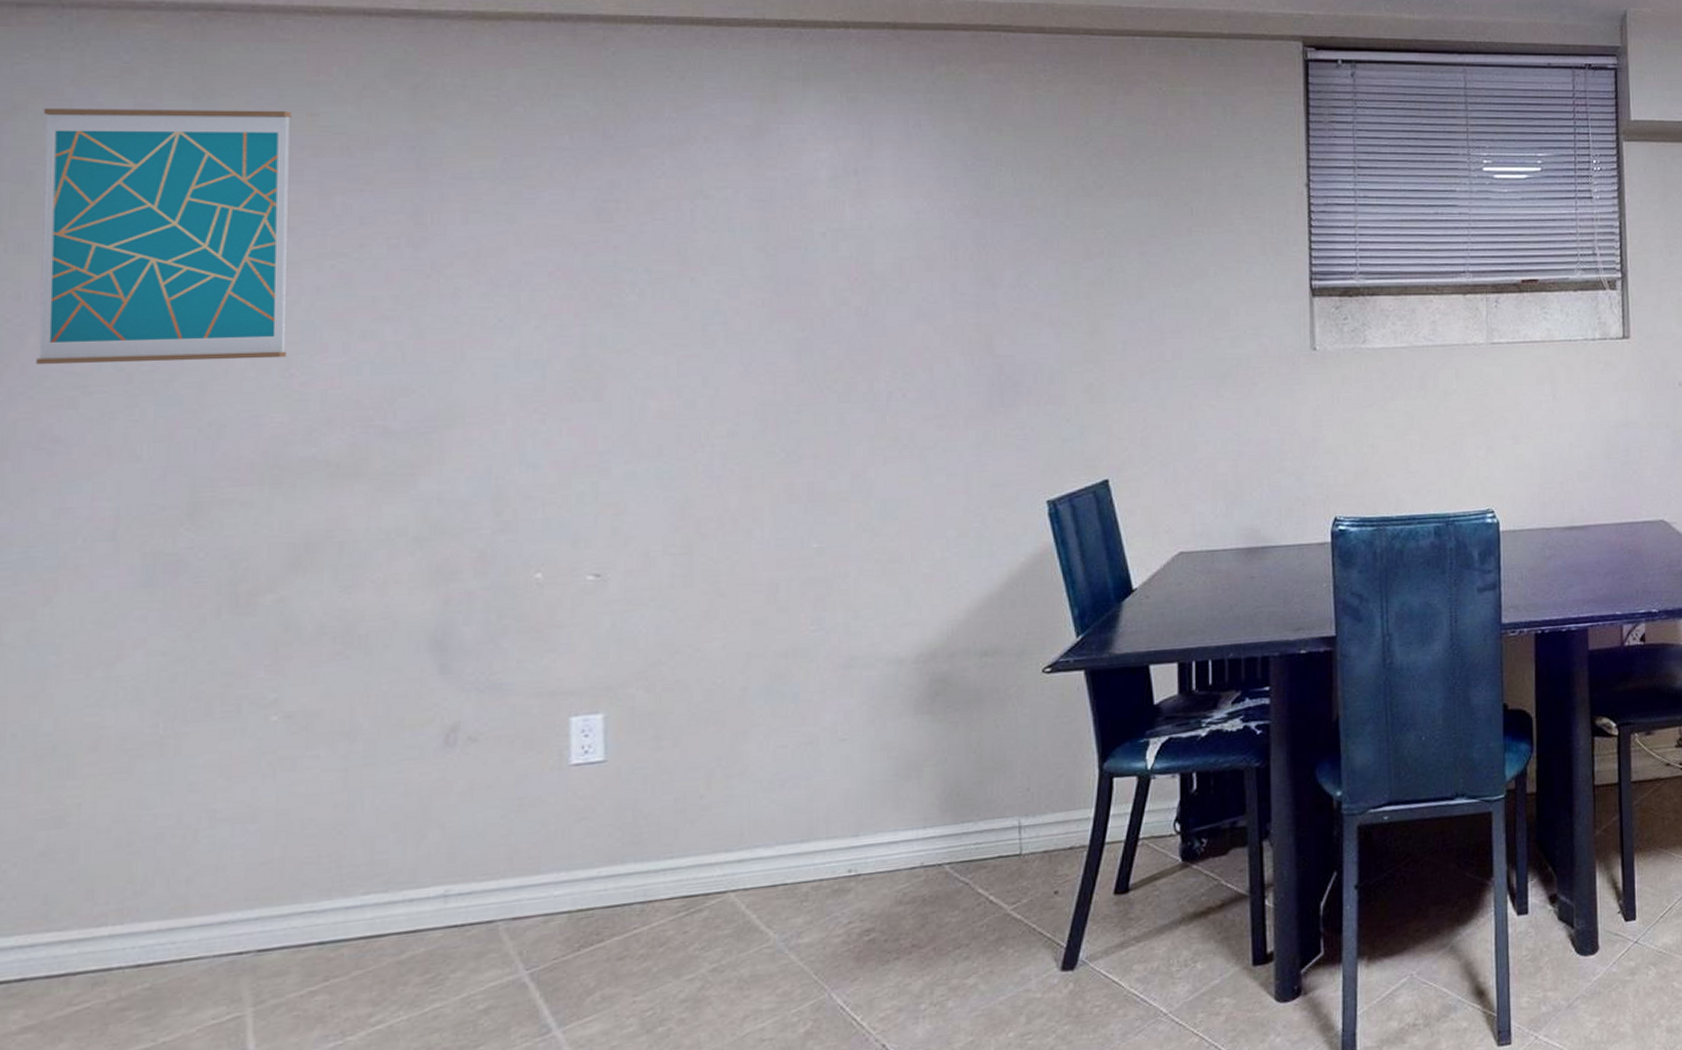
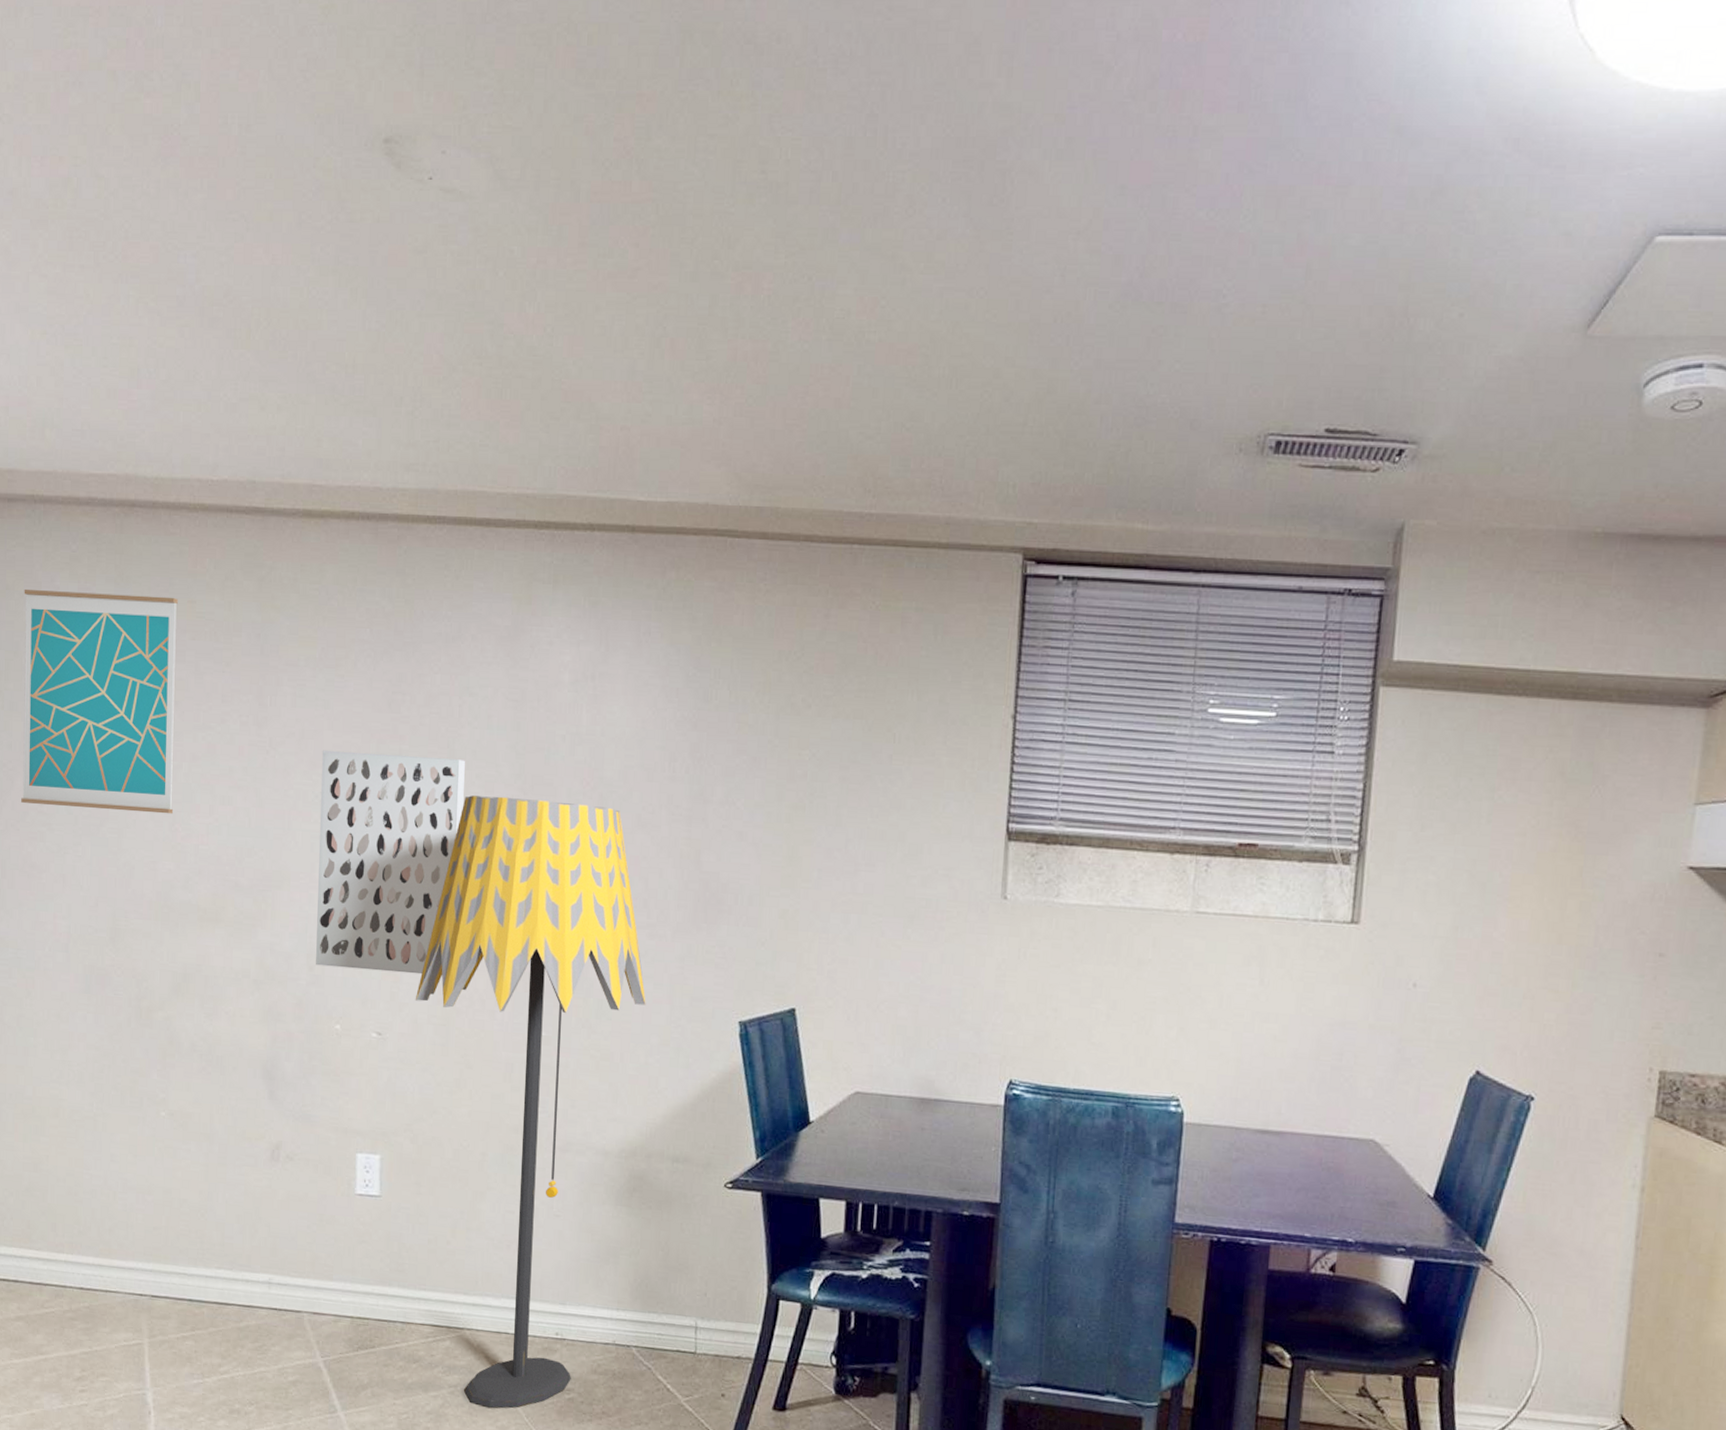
wall art: none [505,266,702,510] -> present [316,750,465,975]
floor lamp: none [645,300,939,976] -> present [415,795,646,1409]

